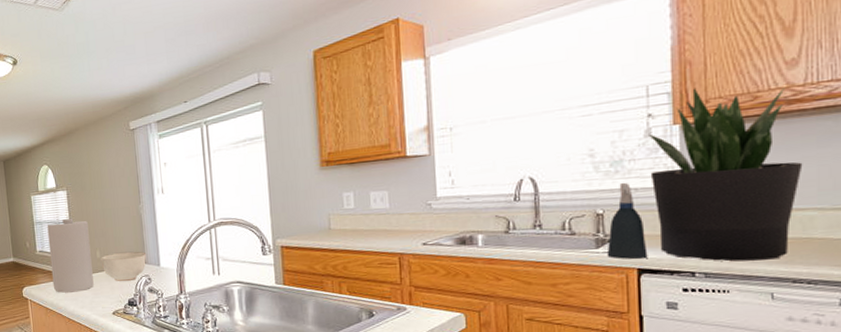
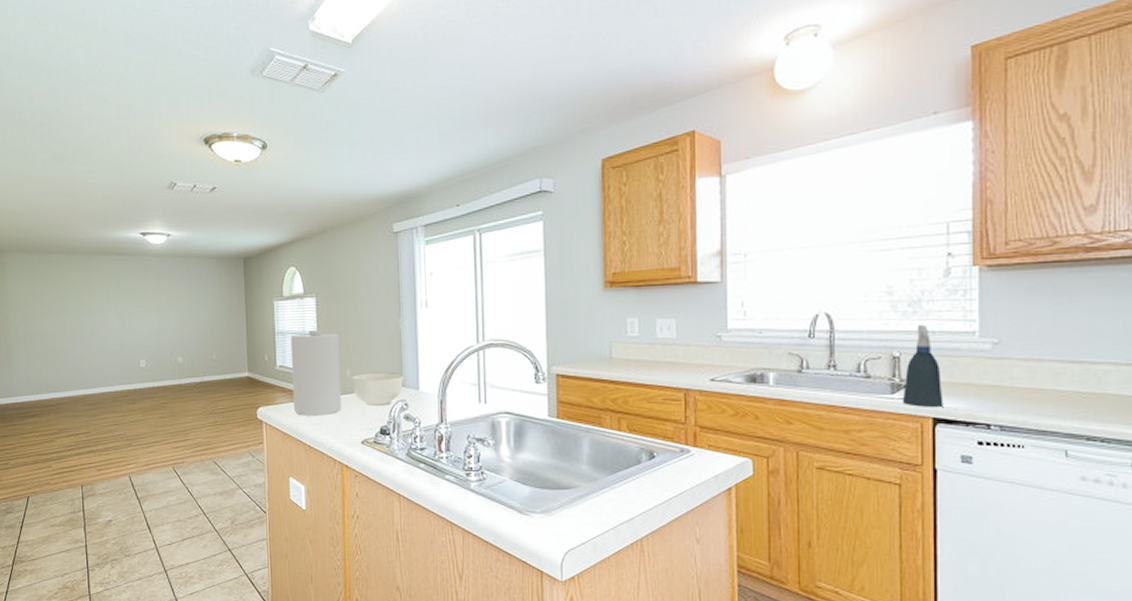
planter: present [649,87,803,261] -> none [948,228,1099,415]

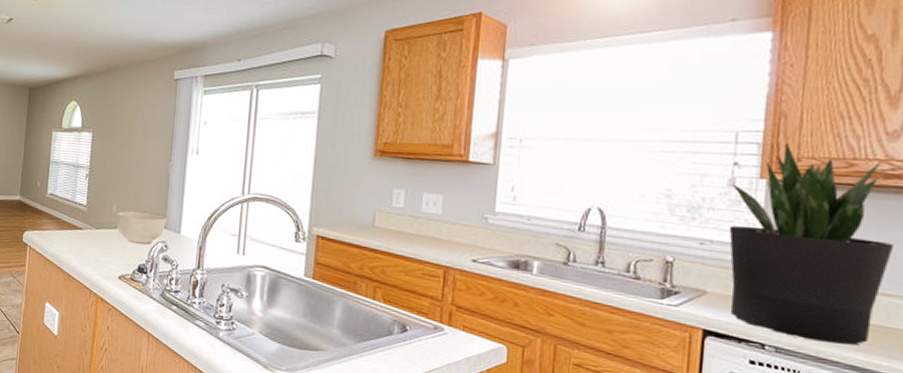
paper towel holder: present [290,330,341,416] -> none [58,164,109,247]
spray bottle: present [902,324,944,408] -> none [671,231,716,320]
planter: none [948,228,1099,415] -> present [729,143,894,345]

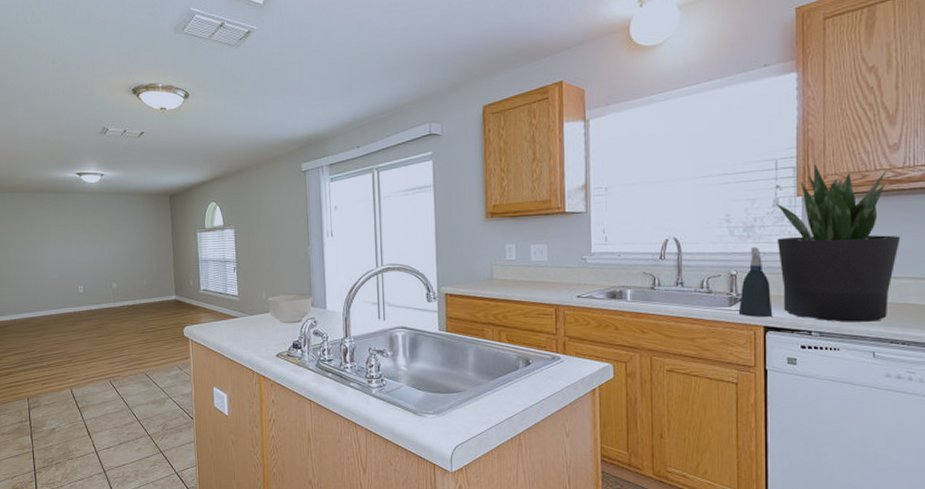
spray bottle: none [671,231,716,320] -> present [738,246,773,318]

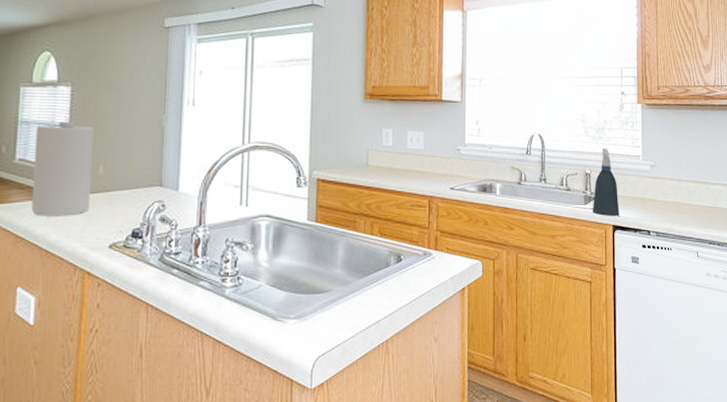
paper towel holder: none [212,258,258,333] -> present [31,122,94,216]
bowl: present [266,293,313,323] -> none [103,170,164,206]
planter: present [776,164,901,322] -> none [622,76,714,223]

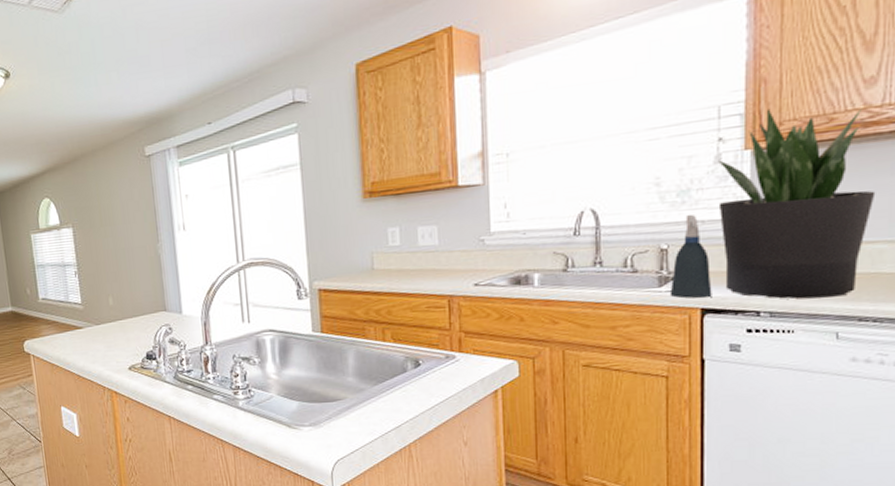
paper towel holder: present [31,122,94,216] -> none [50,260,107,347]
planter: none [622,76,714,223] -> present [718,108,876,299]

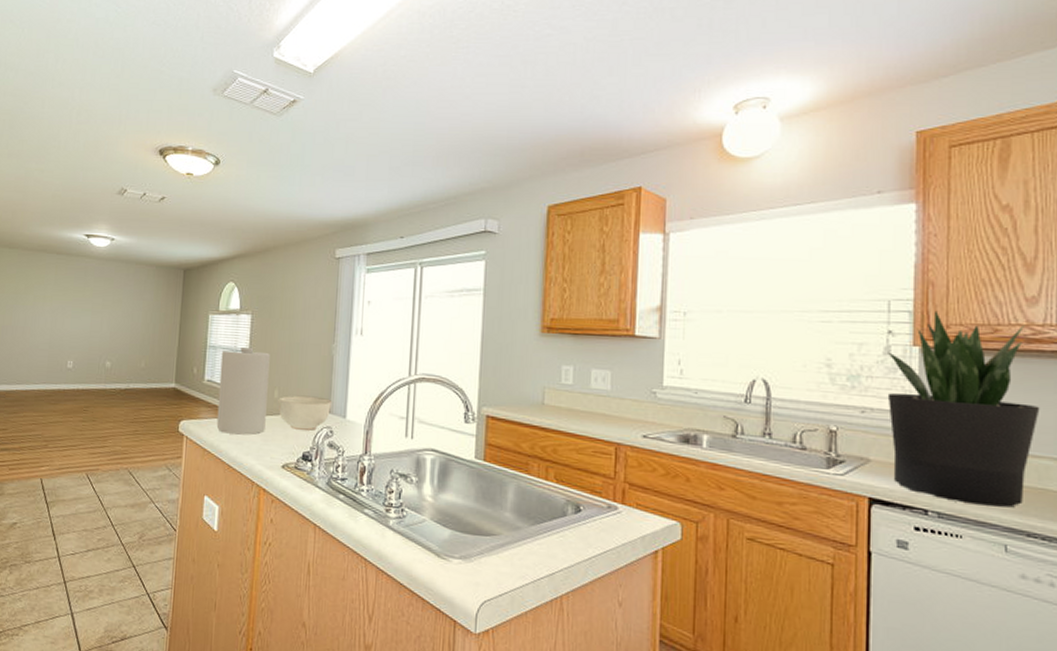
paper towel holder: none [50,260,107,347] -> present [216,347,270,435]
bowl: none [113,297,167,332] -> present [278,395,332,430]
spray bottle: present [669,214,712,299] -> none [837,399,880,488]

